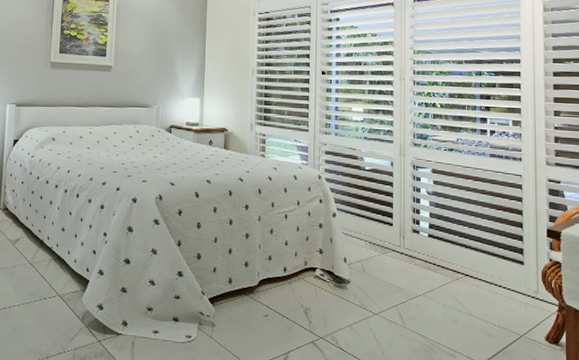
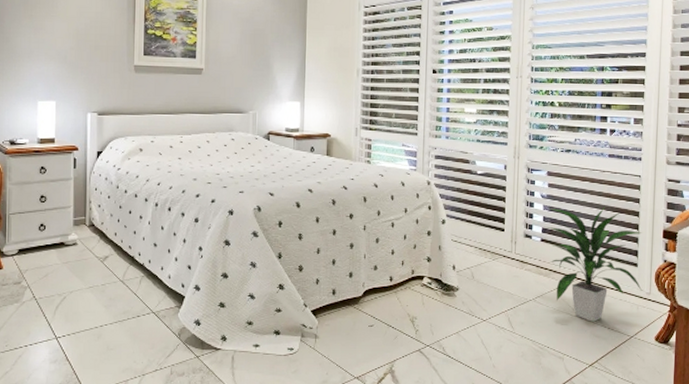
indoor plant: none [432,204,530,319] -> present [545,207,643,322]

